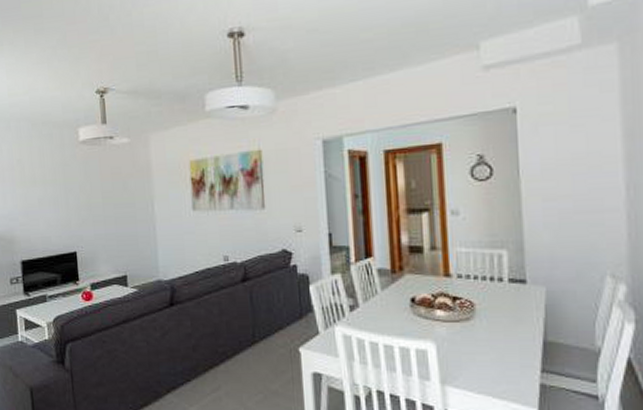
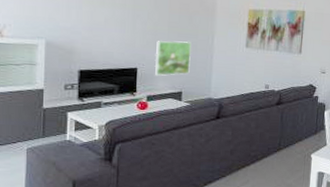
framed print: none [92,213,132,258] -> present [154,40,192,76]

